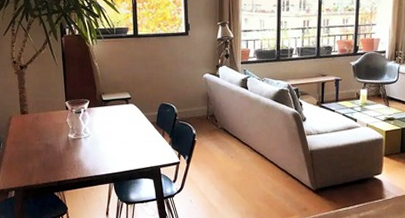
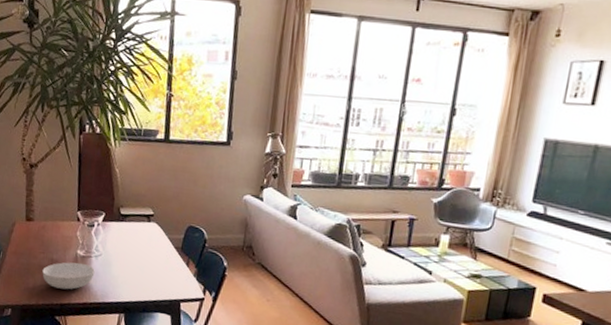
serving bowl: none [39,144,85,169] -> present [42,262,95,290]

